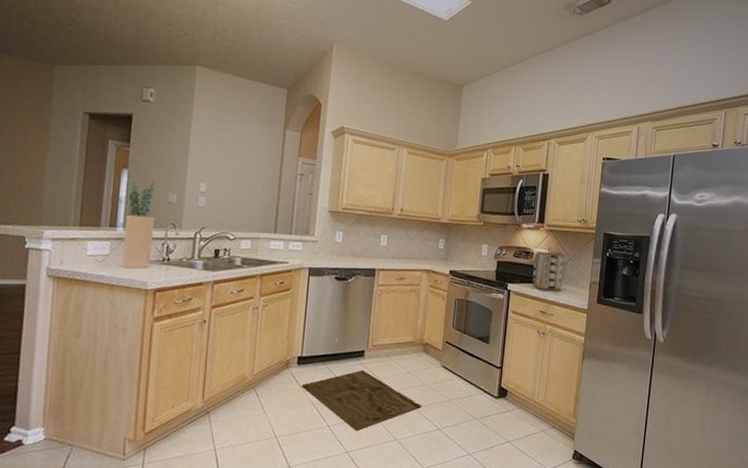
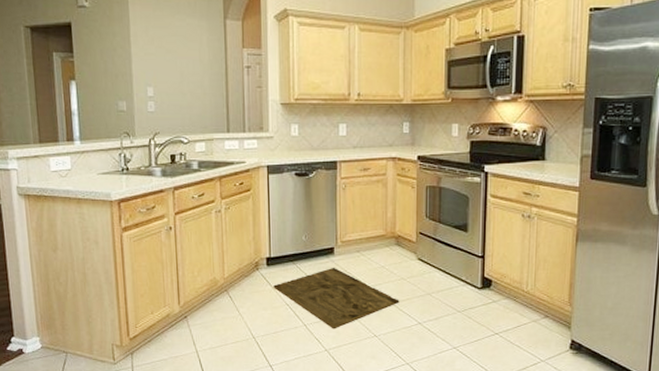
vase: present [121,180,155,269] -> none [80,90,111,181]
spice rack: present [532,246,566,292] -> none [512,119,550,170]

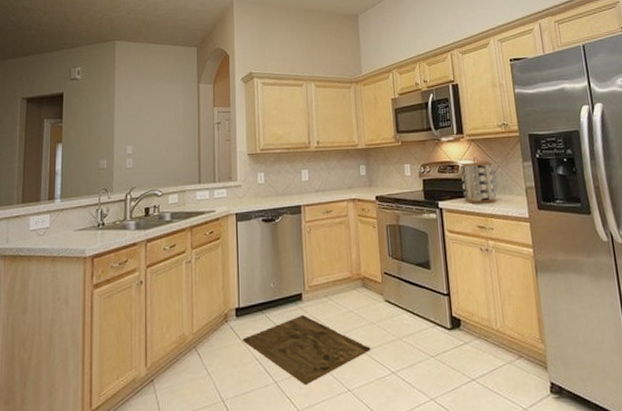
spice rack: none [512,119,550,170] -> present [460,156,497,204]

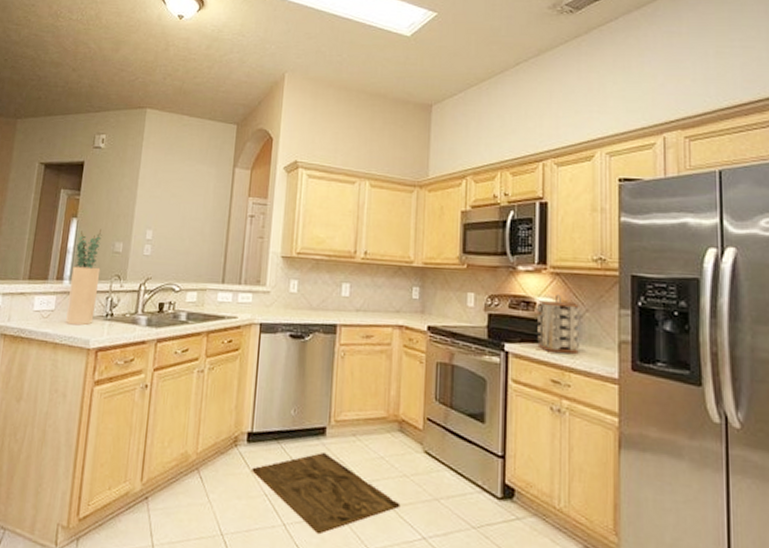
vase: none [60,150,89,238] -> present [65,229,102,326]

